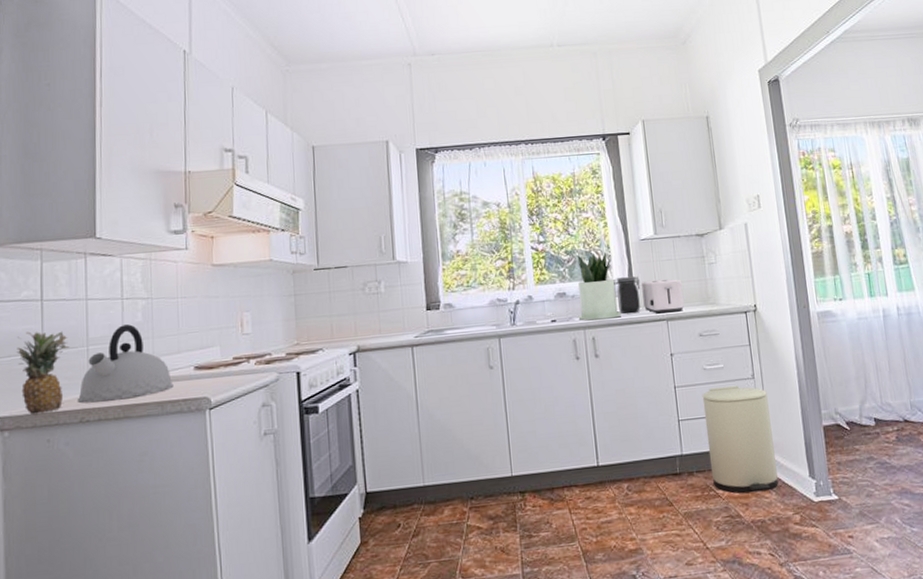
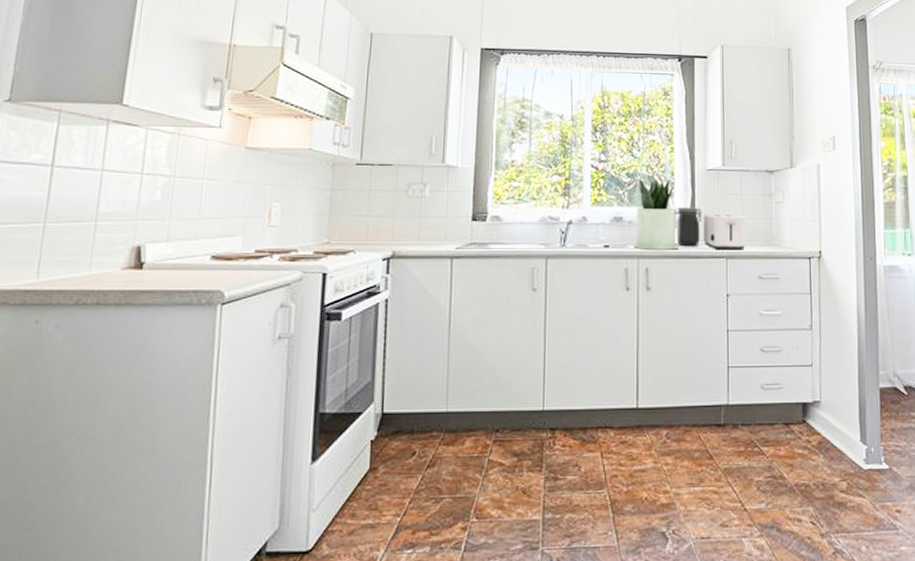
fruit: present [16,331,70,416] -> none [14,198,76,292]
kettle: present [77,324,174,404] -> none [75,202,186,285]
pedal bin: present [702,386,778,494] -> none [755,336,827,453]

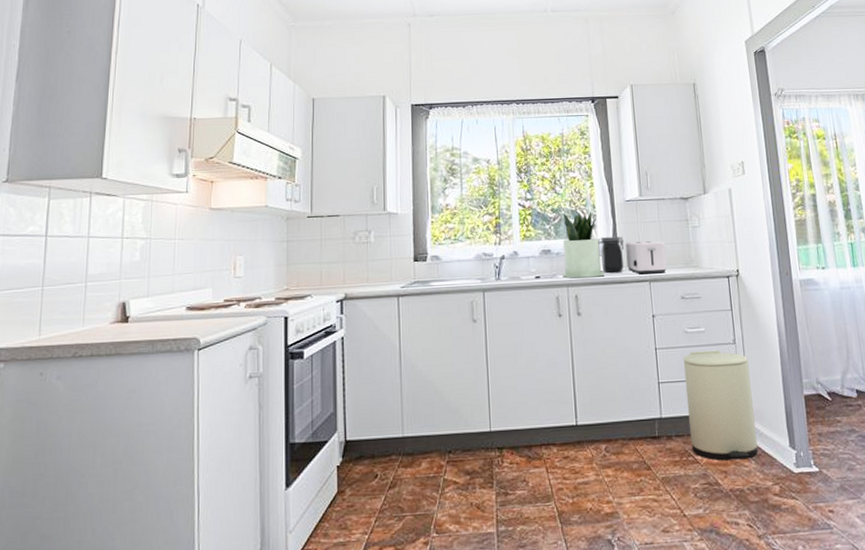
pedal bin: none [755,336,827,453] -> present [682,350,758,461]

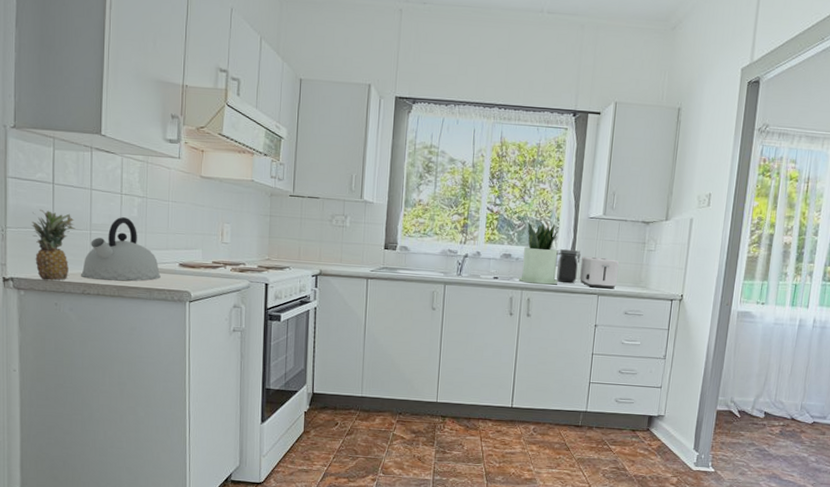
fruit: none [18,266,69,348] -> present [31,209,76,282]
kettle: none [71,263,165,339] -> present [80,217,161,282]
pedal bin: present [682,350,758,461] -> none [608,361,674,454]

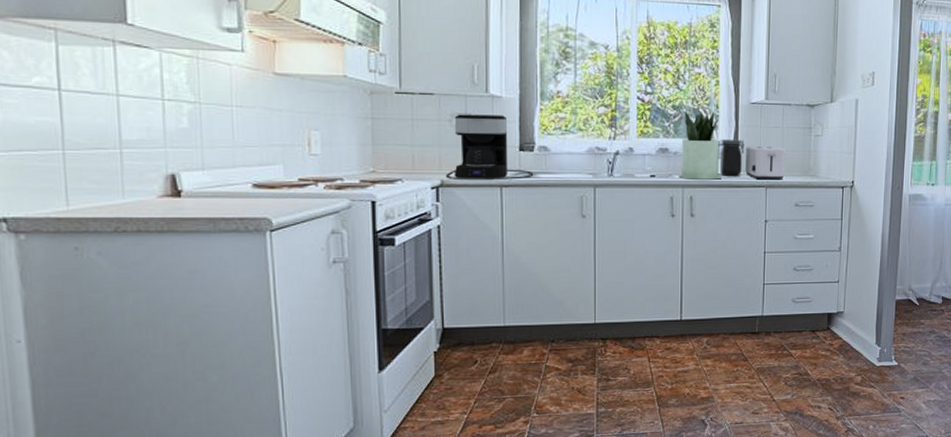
fruit: present [31,209,76,282] -> none [29,124,98,219]
kettle: present [80,217,161,282] -> none [109,129,228,213]
coffee maker: none [324,215,395,274] -> present [446,114,534,181]

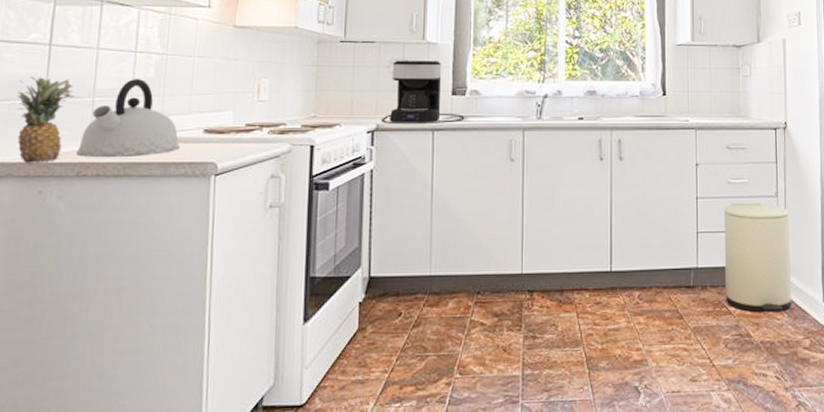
fruit: none [29,124,98,219] -> present [17,76,74,164]
kettle: none [109,129,228,213] -> present [75,79,180,158]
planter: present [677,110,723,181] -> none [605,53,651,123]
jar: present [718,138,745,177] -> none [646,80,672,119]
toaster: present [745,145,785,180] -> none [674,87,714,122]
pedal bin: none [787,256,850,355] -> present [723,202,791,313]

